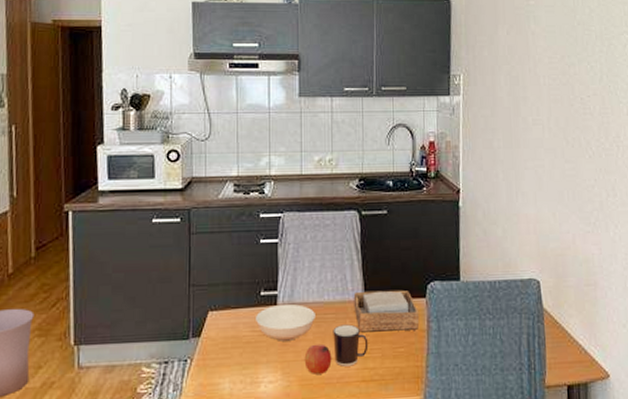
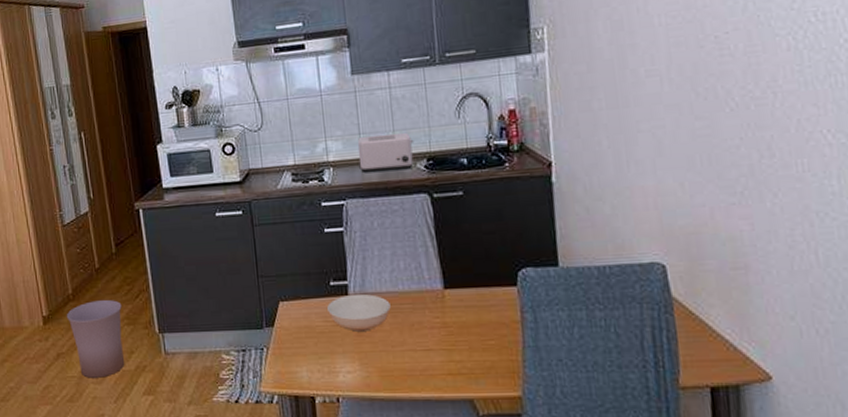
toaster: none [298,153,349,188] -> present [357,132,415,172]
fruit: present [304,343,332,374] -> none [382,334,413,366]
mug: present [333,324,369,367] -> none [411,315,453,359]
napkin holder: present [353,290,420,333] -> none [431,278,511,324]

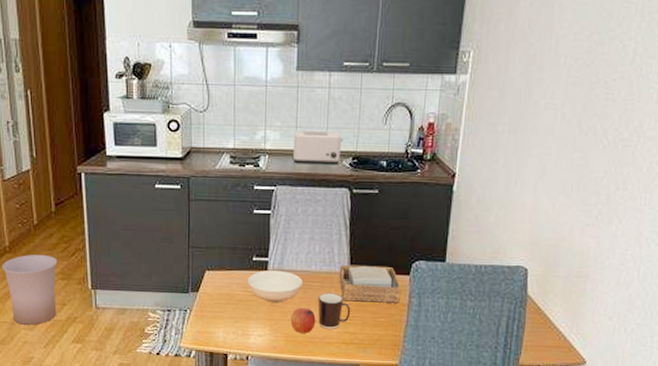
fruit: none [382,334,413,366] -> present [290,307,316,333]
mug: none [411,315,453,359] -> present [317,292,351,329]
napkin holder: none [431,278,511,324] -> present [339,264,402,303]

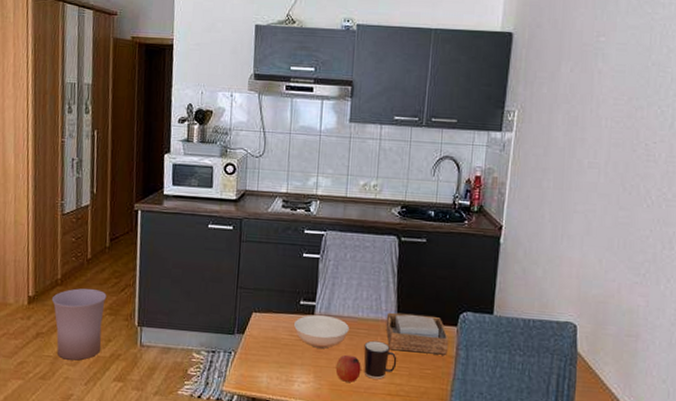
toaster: present [292,129,344,165] -> none [343,177,393,213]

